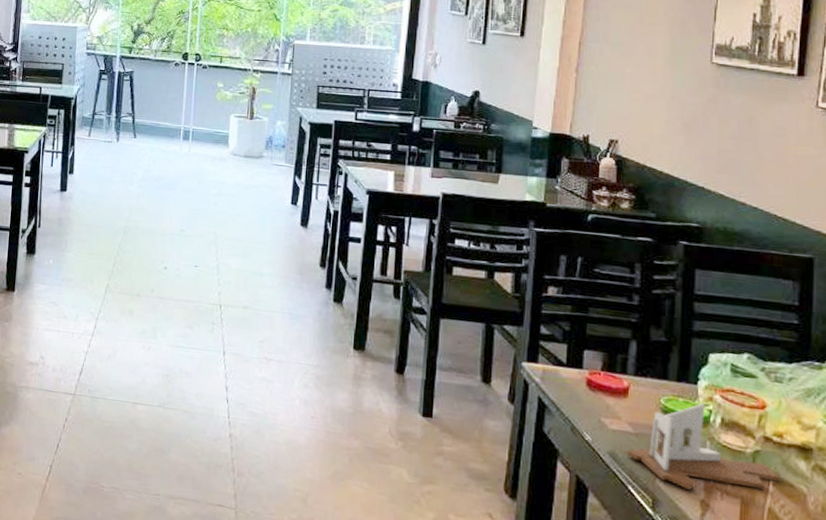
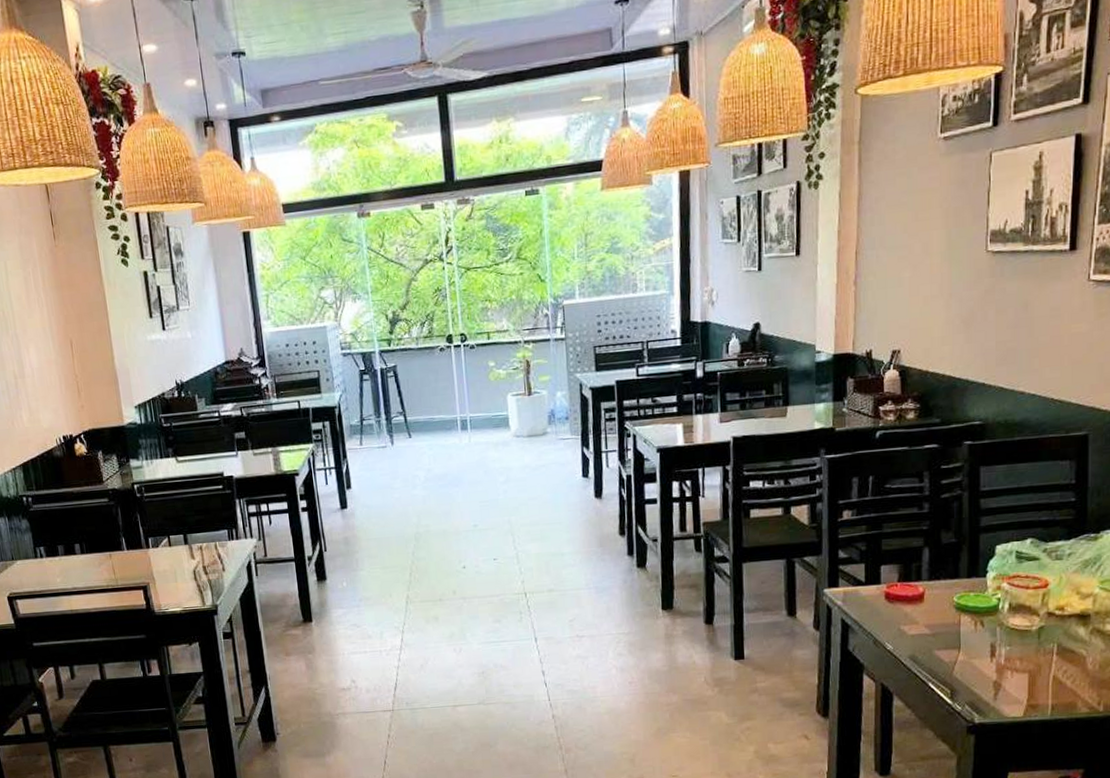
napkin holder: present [626,403,779,490] -> none [925,593,1061,675]

